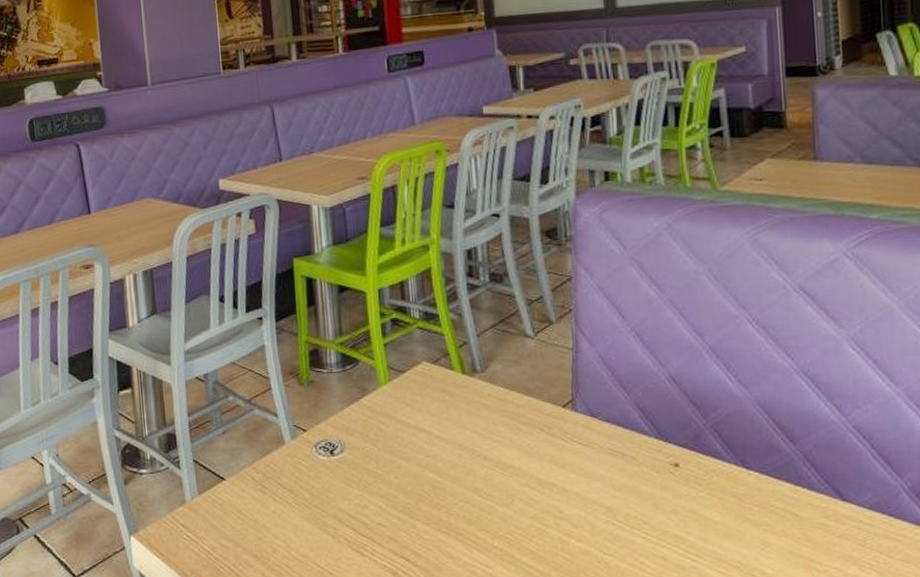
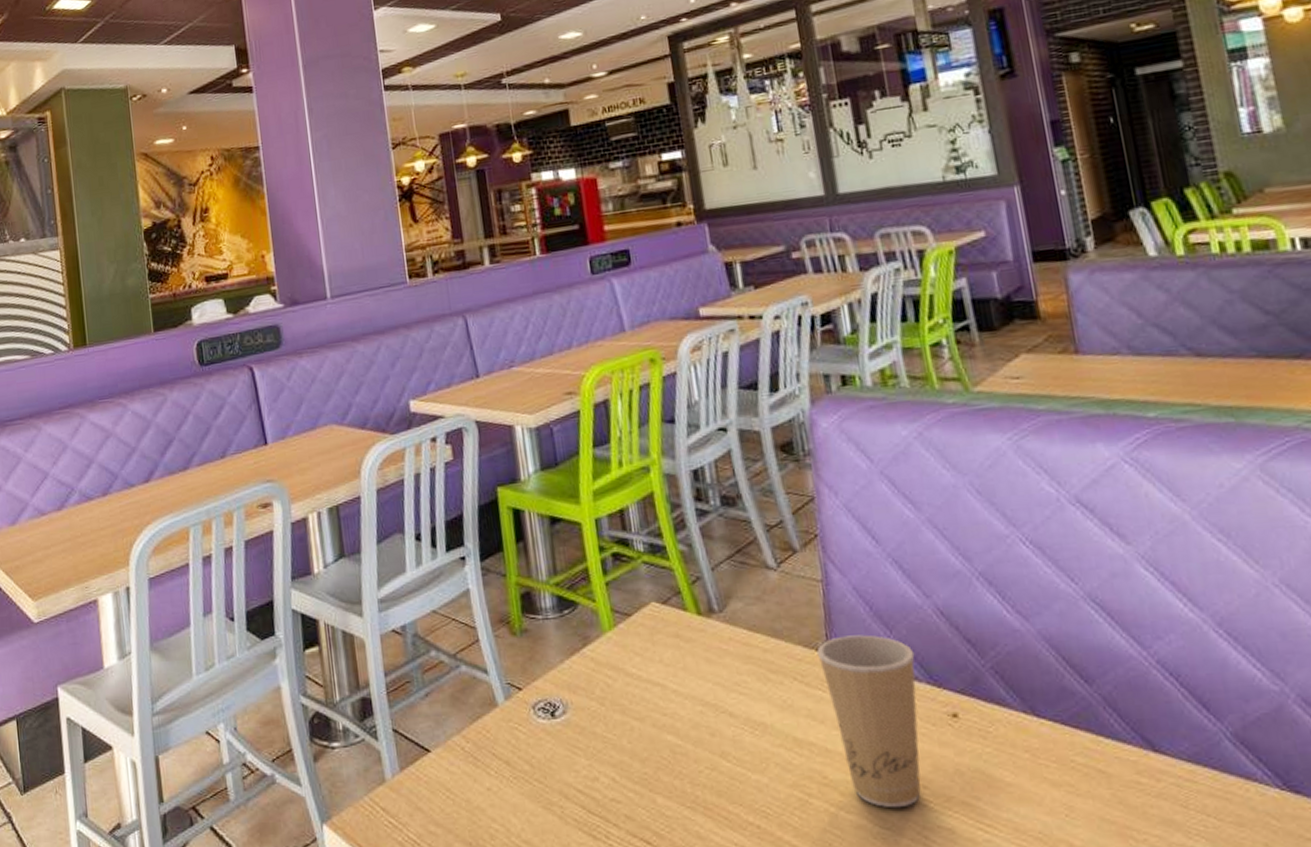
paper cup: none [563,395,647,539] -> present [816,634,921,809]

